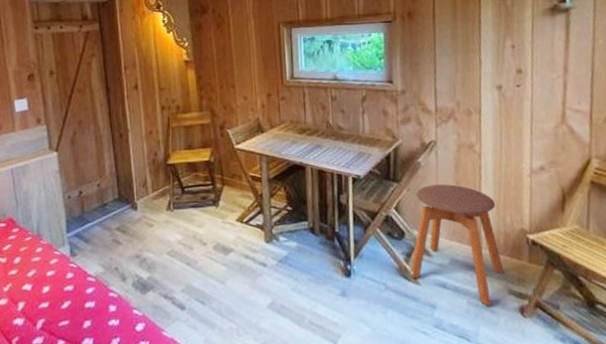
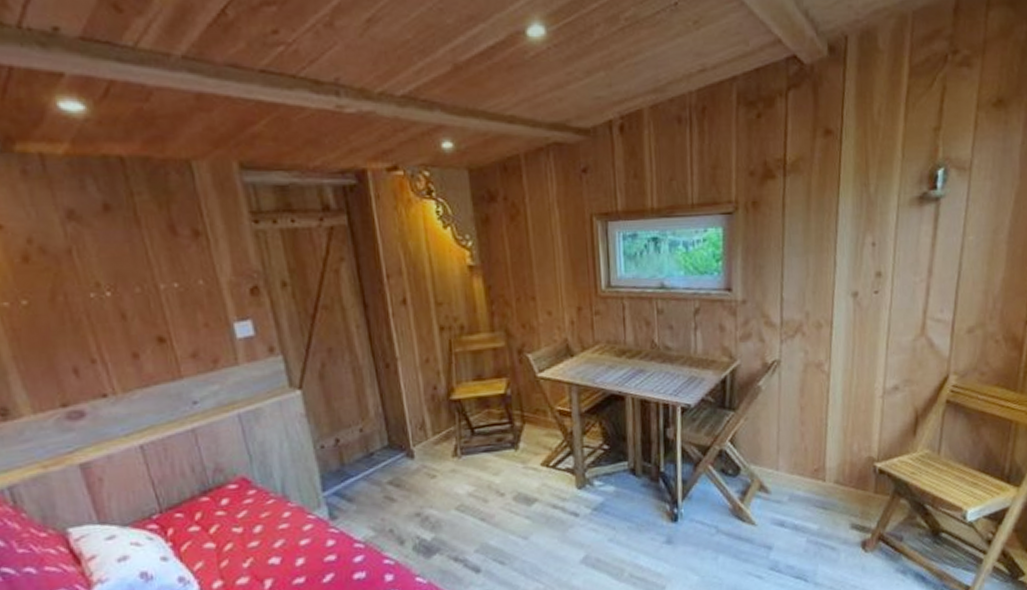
stool: present [409,184,504,306] -> none [744,410,848,543]

